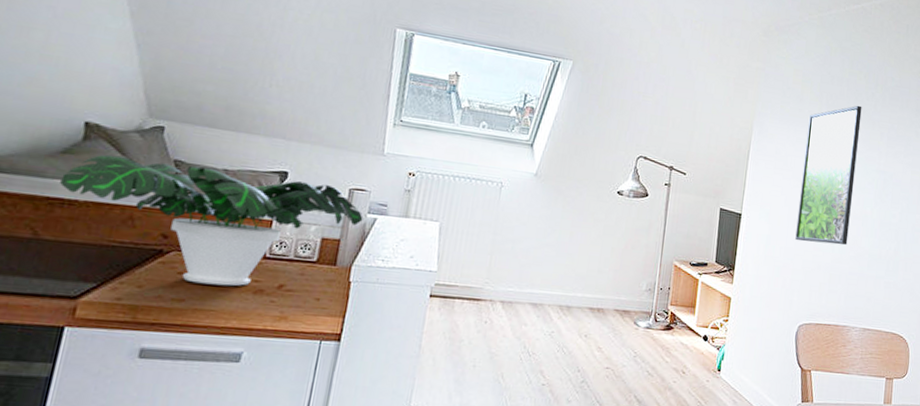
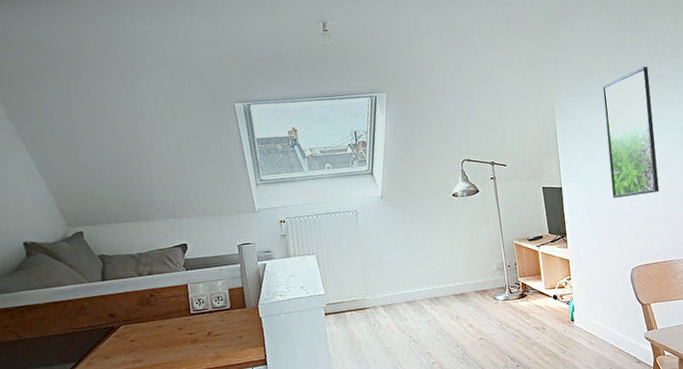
potted plant: present [60,154,363,286] -> none [22,246,256,346]

